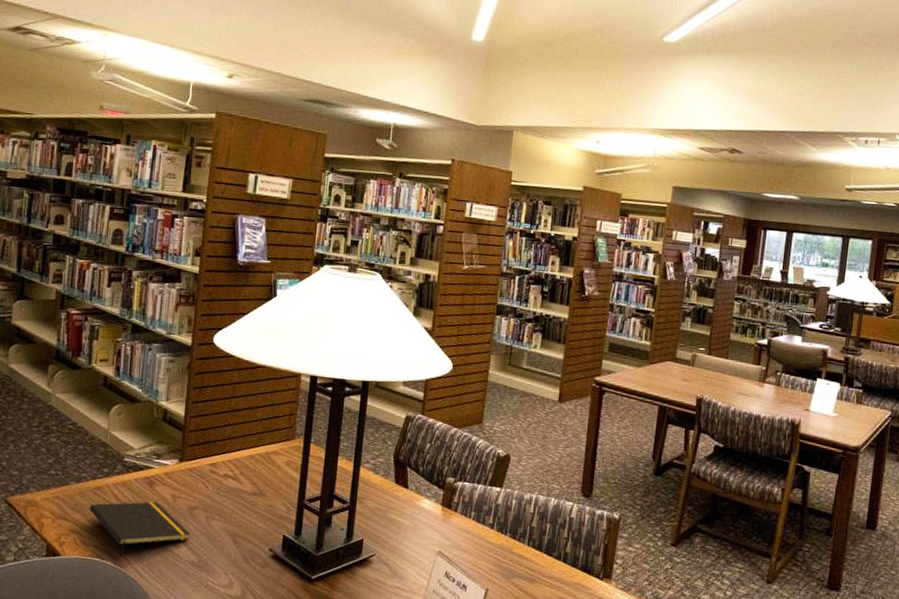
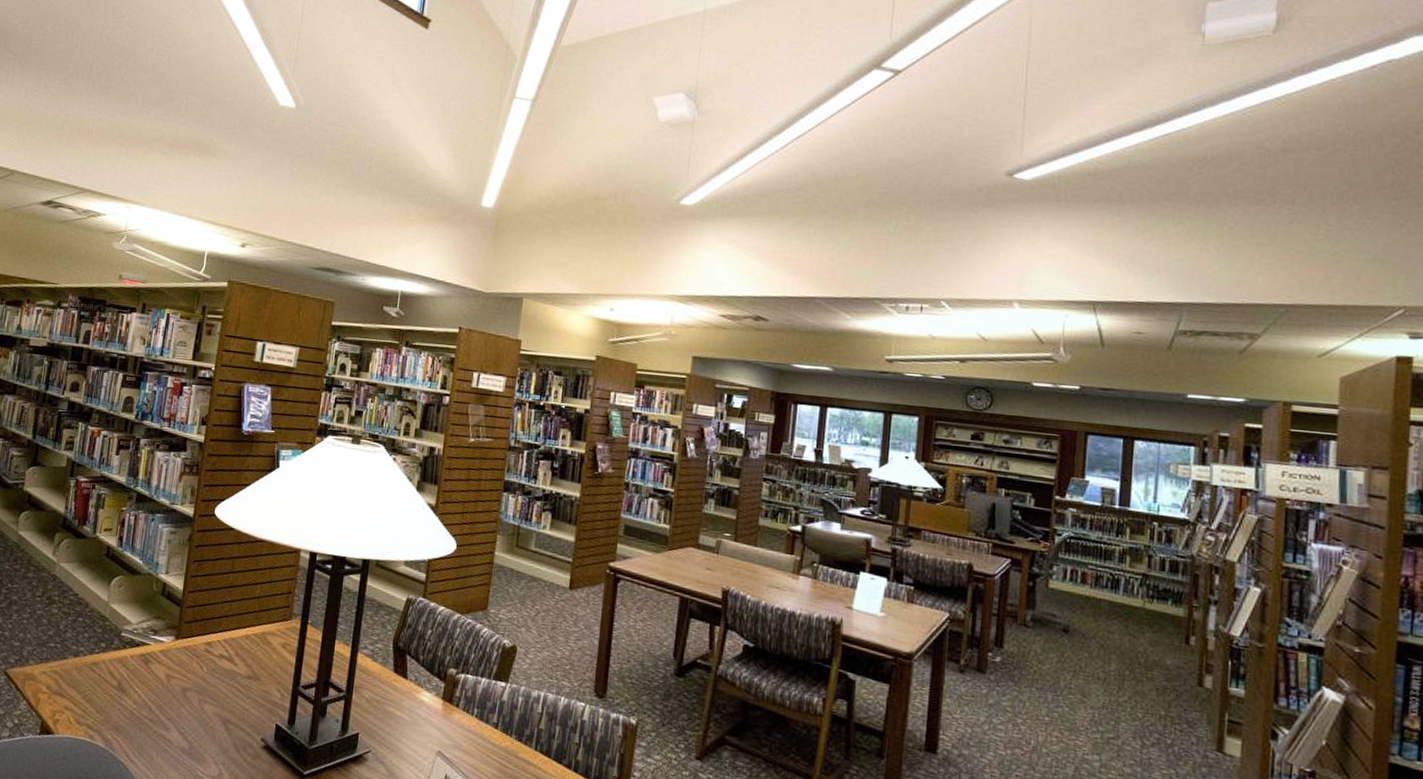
notepad: present [89,501,191,559] -> none [84,680,183,741]

